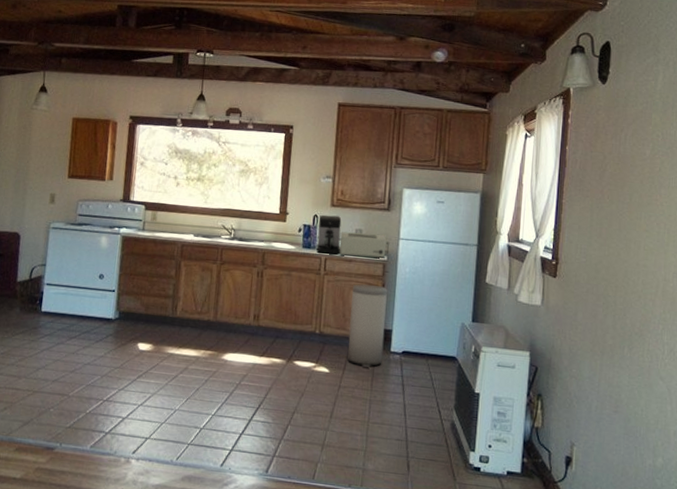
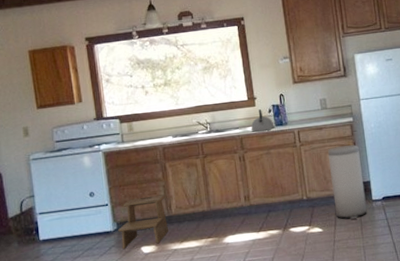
step stool: none [119,291,173,344] -> present [118,194,169,250]
kettle: none [276,226,302,252] -> present [251,109,275,133]
coffee maker: present [316,214,342,255] -> none [284,91,310,129]
toaster: present [339,232,387,259] -> none [307,99,351,126]

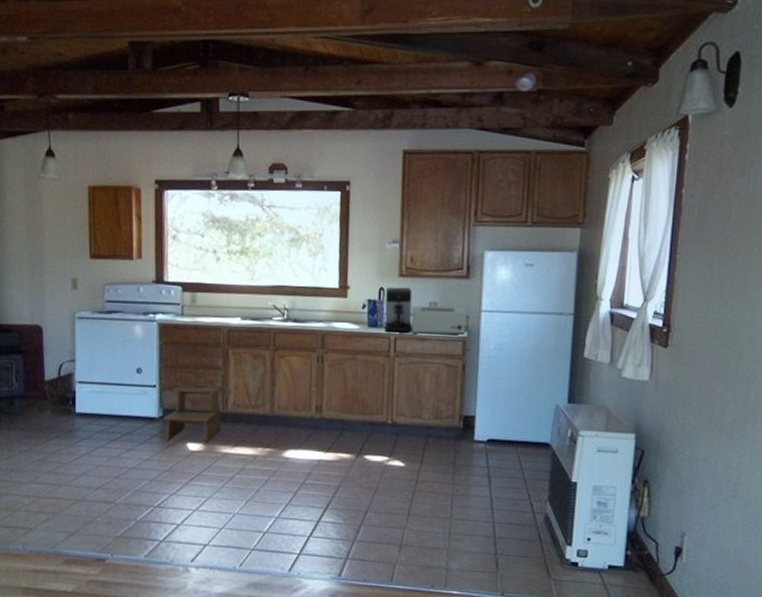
kettle: present [251,109,275,133] -> none [337,303,367,332]
coffee maker: none [284,91,310,129] -> present [384,287,412,334]
toaster: none [307,99,351,126] -> present [410,306,467,336]
pedal bin: present [327,145,367,220] -> none [424,366,469,459]

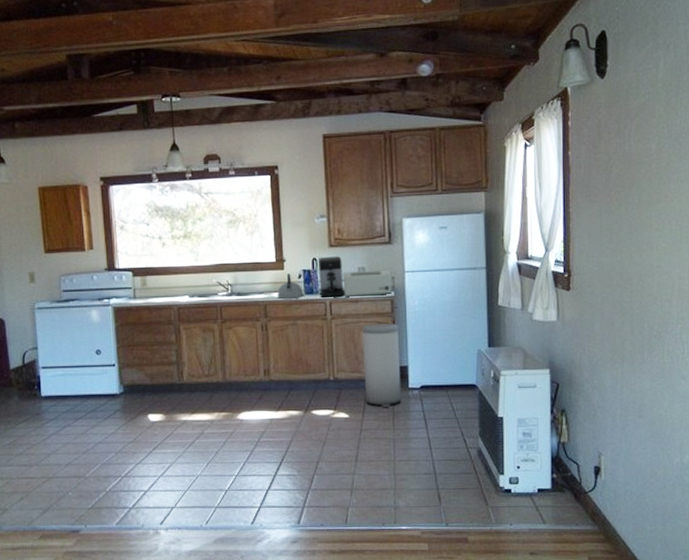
step stool: present [163,384,222,443] -> none [124,359,179,415]
kettle: none [337,303,367,332] -> present [277,274,304,300]
pedal bin: none [424,366,469,459] -> present [361,323,402,407]

